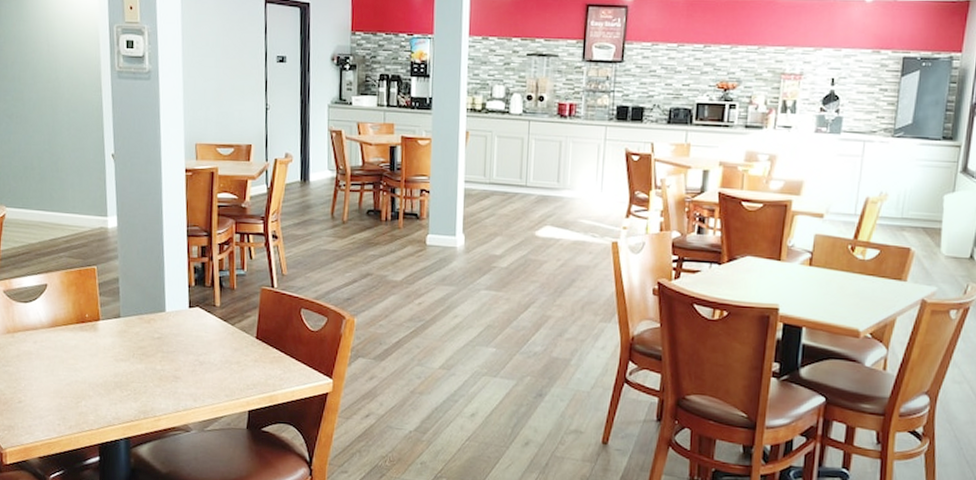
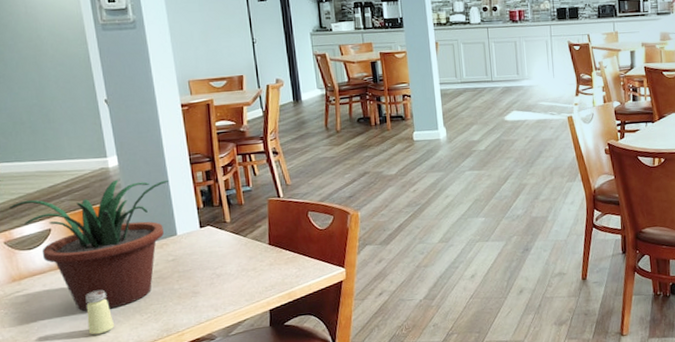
potted plant: none [11,242,163,379] -> present [8,179,168,312]
saltshaker: none [70,357,95,404] -> present [85,290,114,335]

